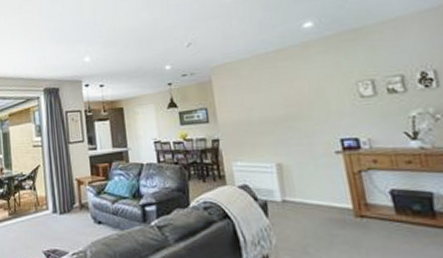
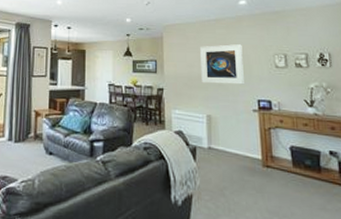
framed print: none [259,76,321,128] -> present [200,44,244,85]

